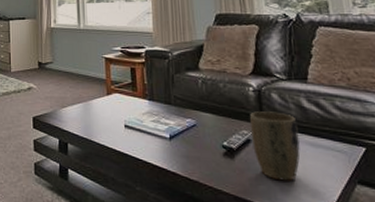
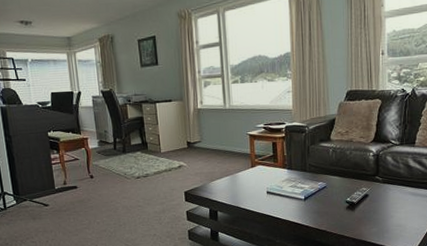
plant pot: present [249,111,300,181] -> none [368,171,404,224]

